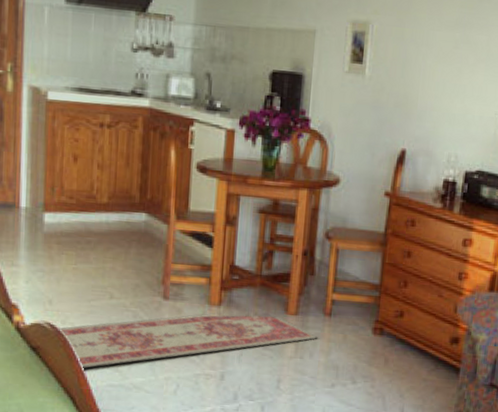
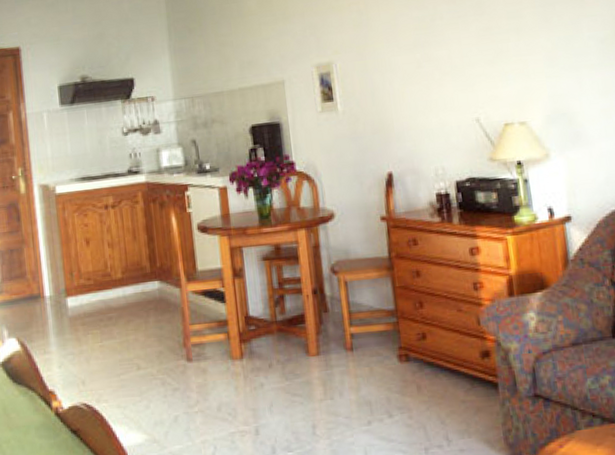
rug: present [58,312,318,369] -> none [93,358,344,445]

